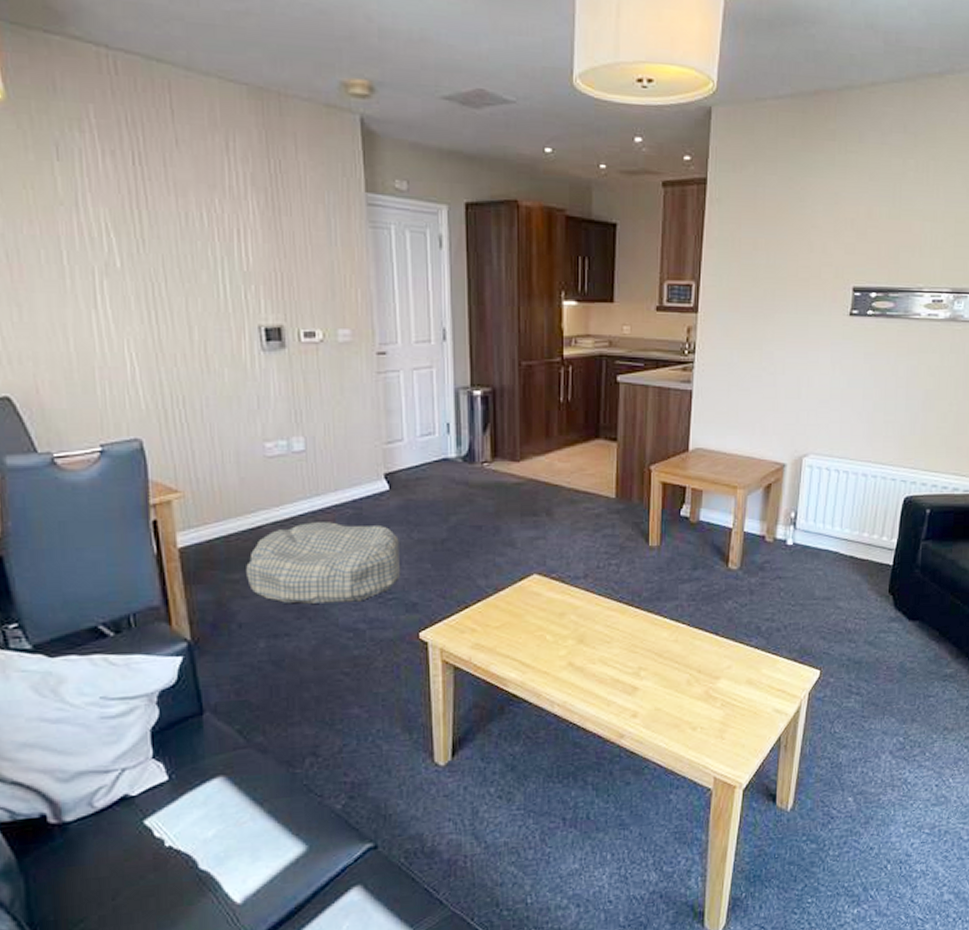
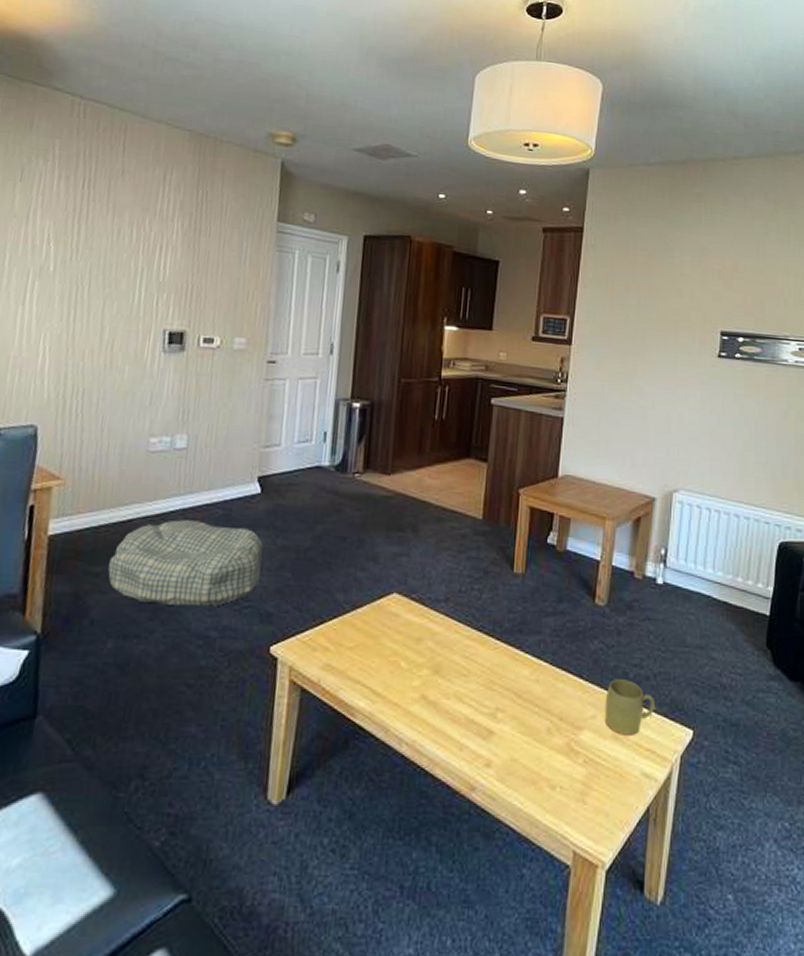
mug: none [739,633,785,680] -> present [604,679,655,735]

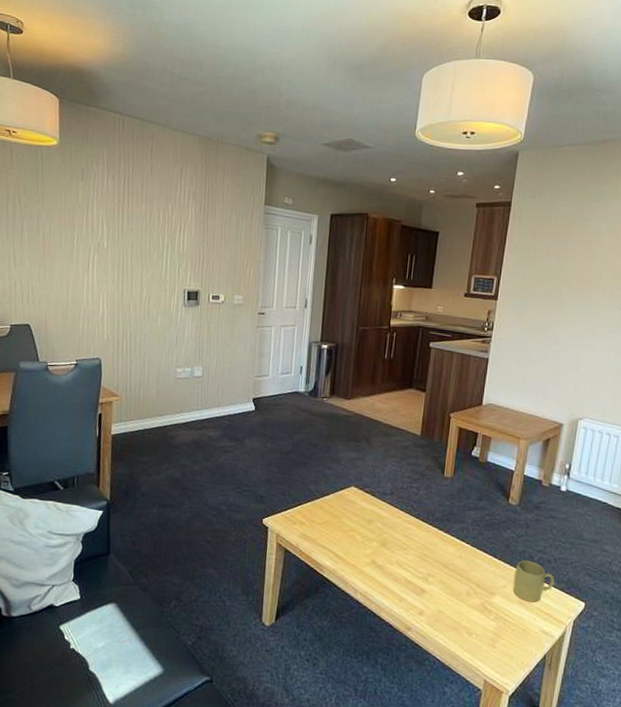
dog bed: present [108,519,263,607] -> none [151,427,257,490]

